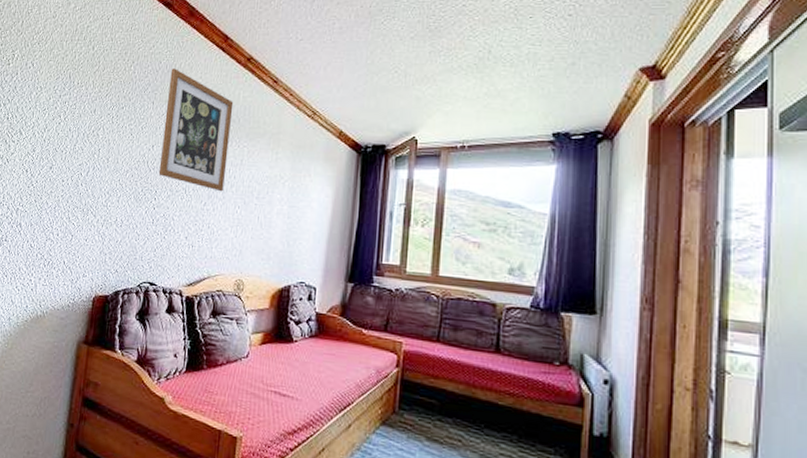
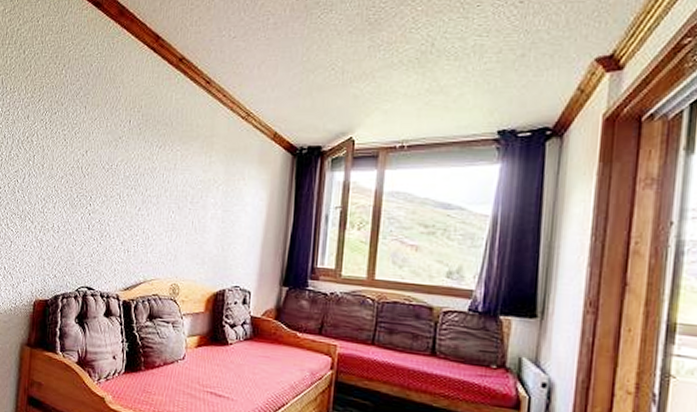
wall art: present [158,68,234,192] -> none [93,71,166,197]

